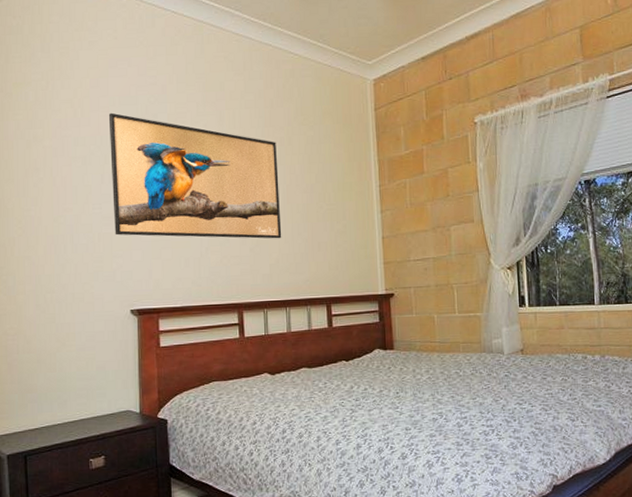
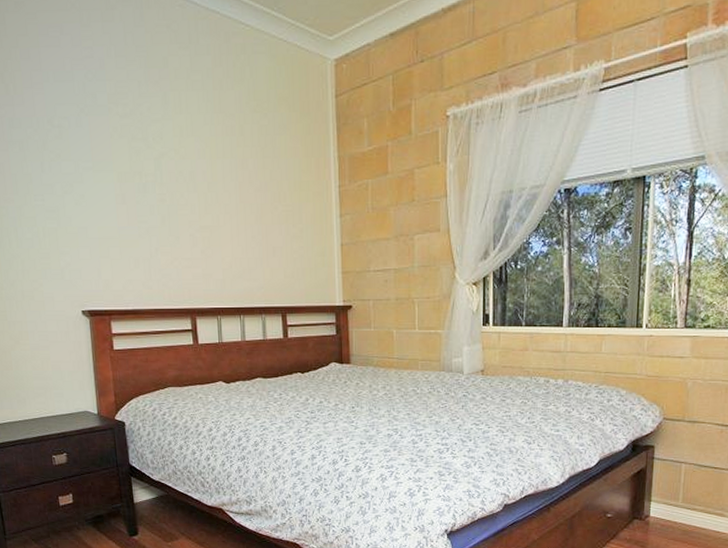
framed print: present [108,112,282,239] -> none [43,90,235,242]

